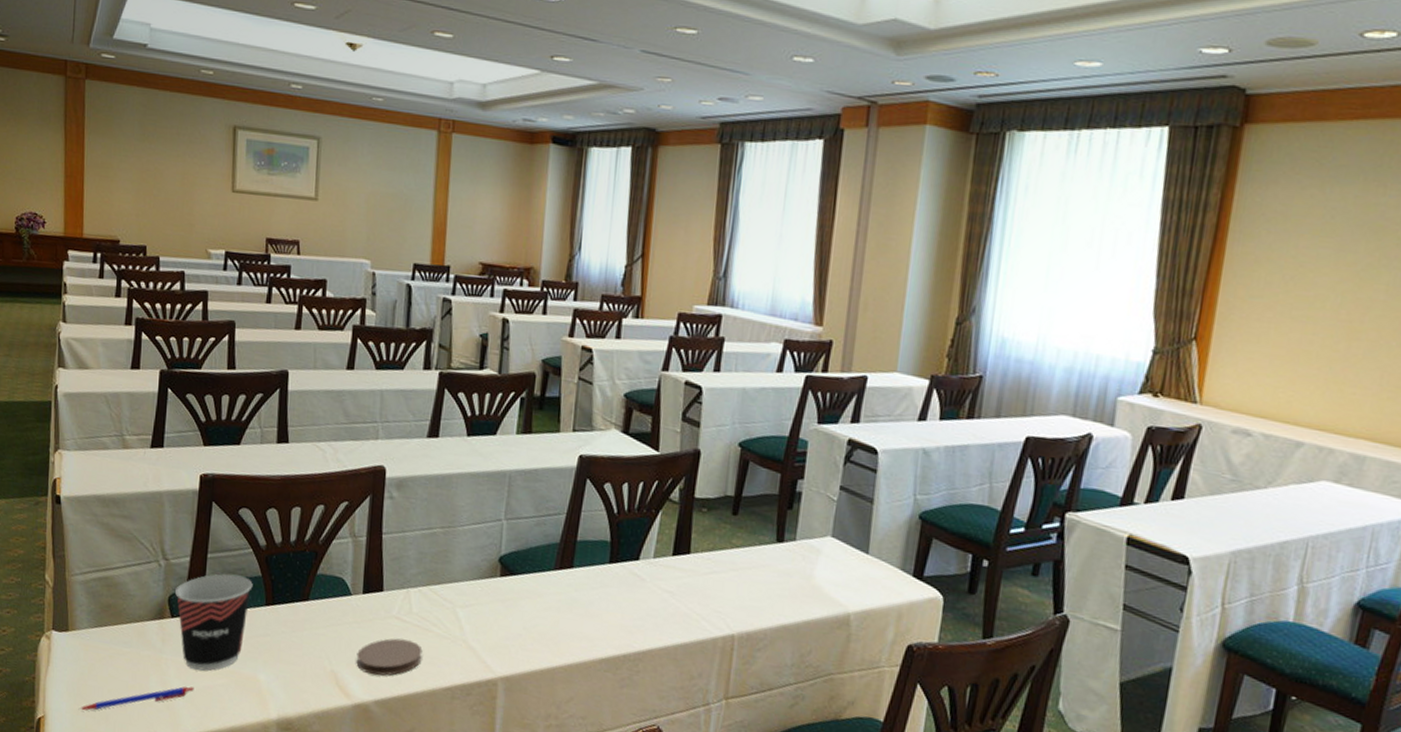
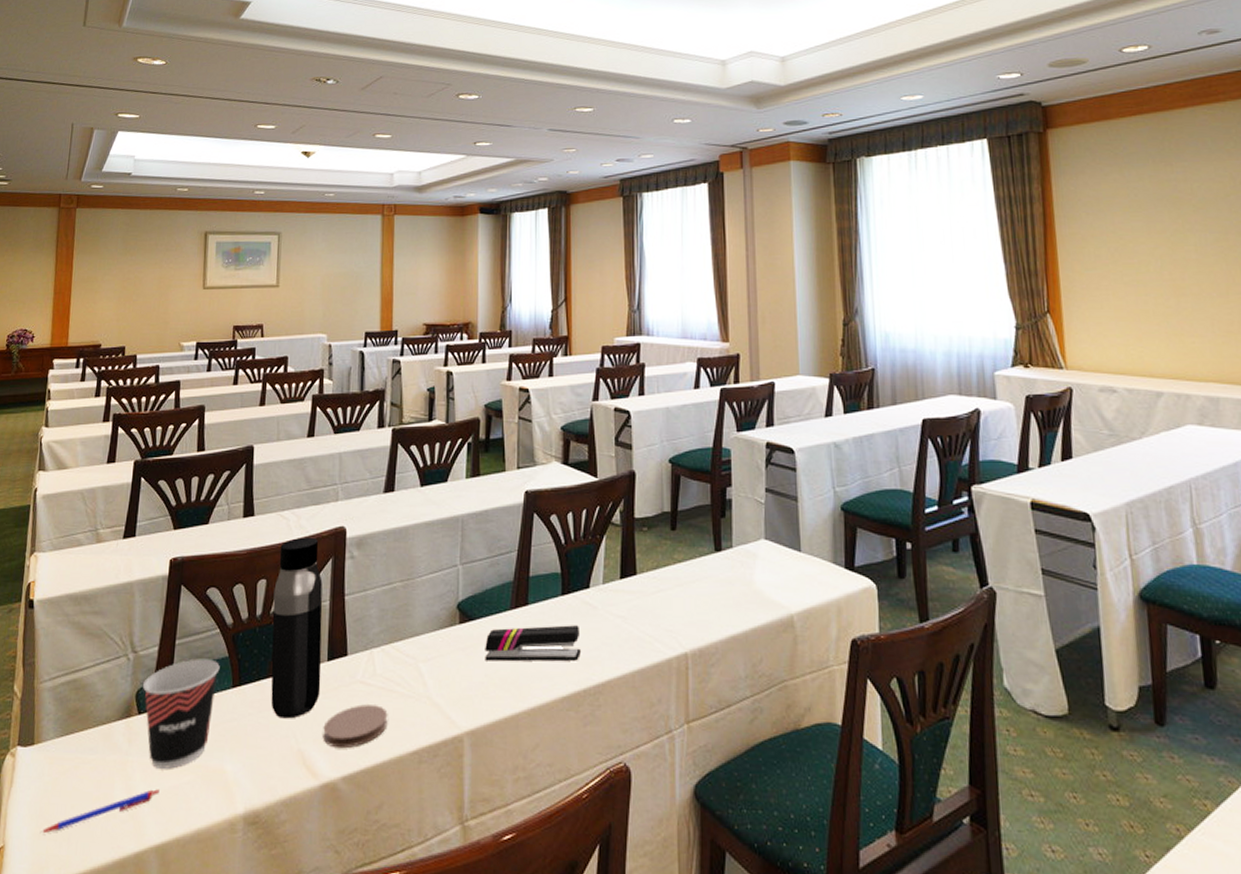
water bottle: none [304,471,360,642] -> present [271,537,323,719]
stapler: none [524,586,625,627] -> present [485,625,581,662]

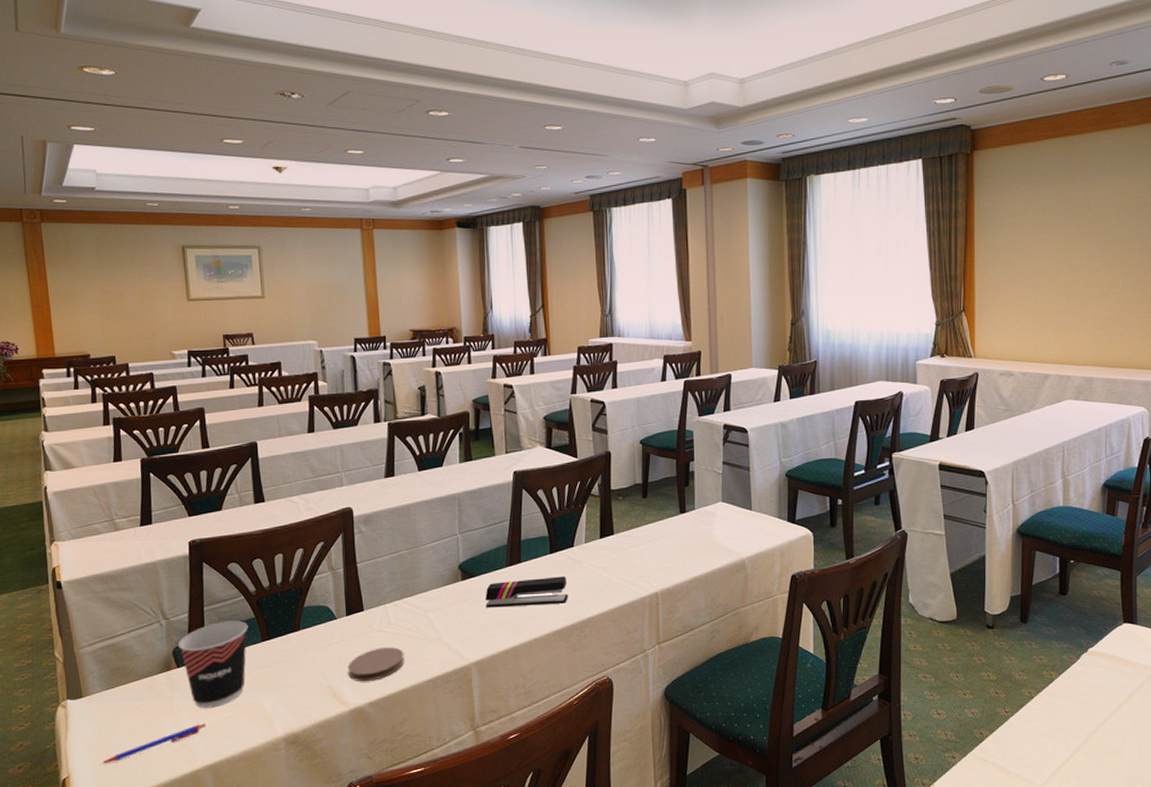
water bottle: present [271,537,323,719] -> none [290,517,342,663]

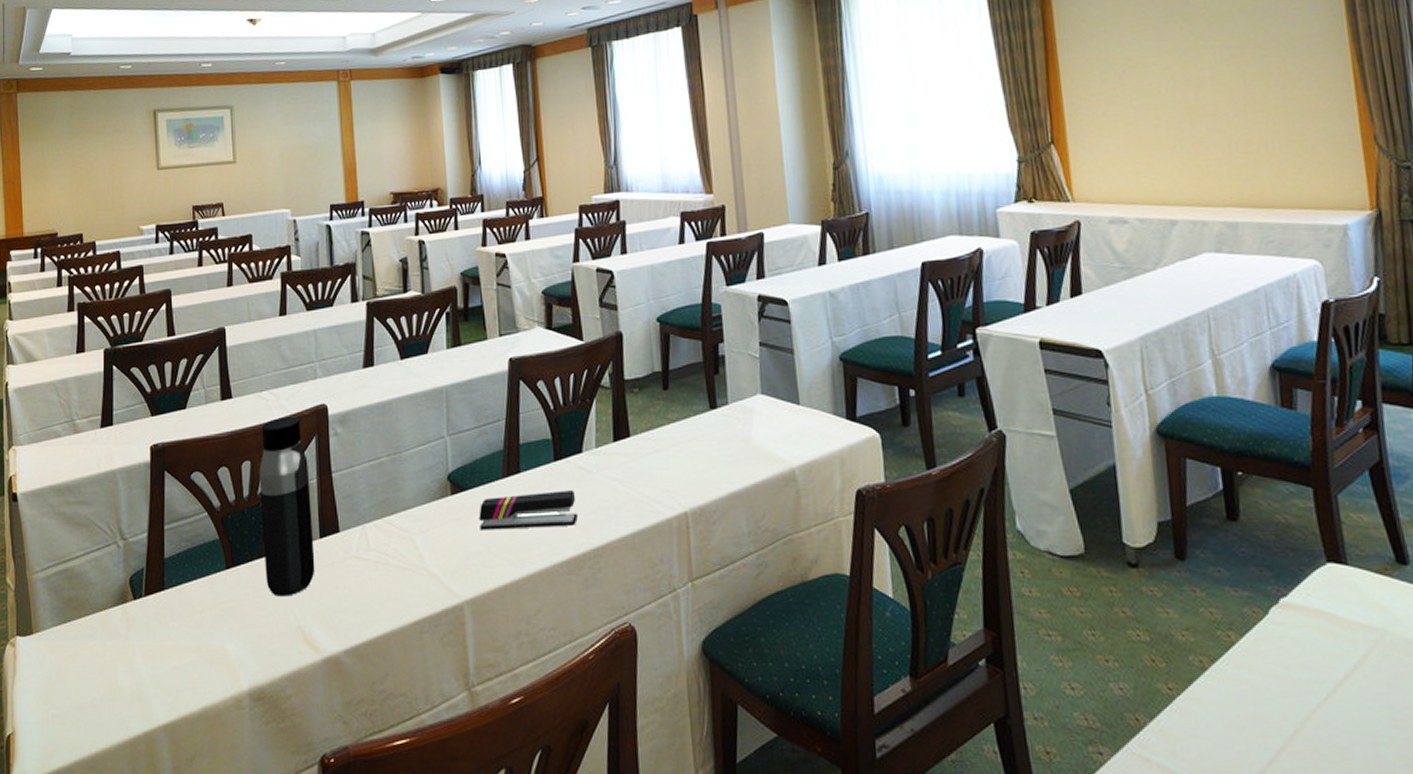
pen: present [100,724,206,765] -> none [48,671,163,719]
cup: present [178,620,248,708] -> none [136,542,212,651]
water bottle: none [290,517,342,663] -> present [259,416,315,597]
coaster: present [347,647,405,682] -> none [321,579,386,623]

